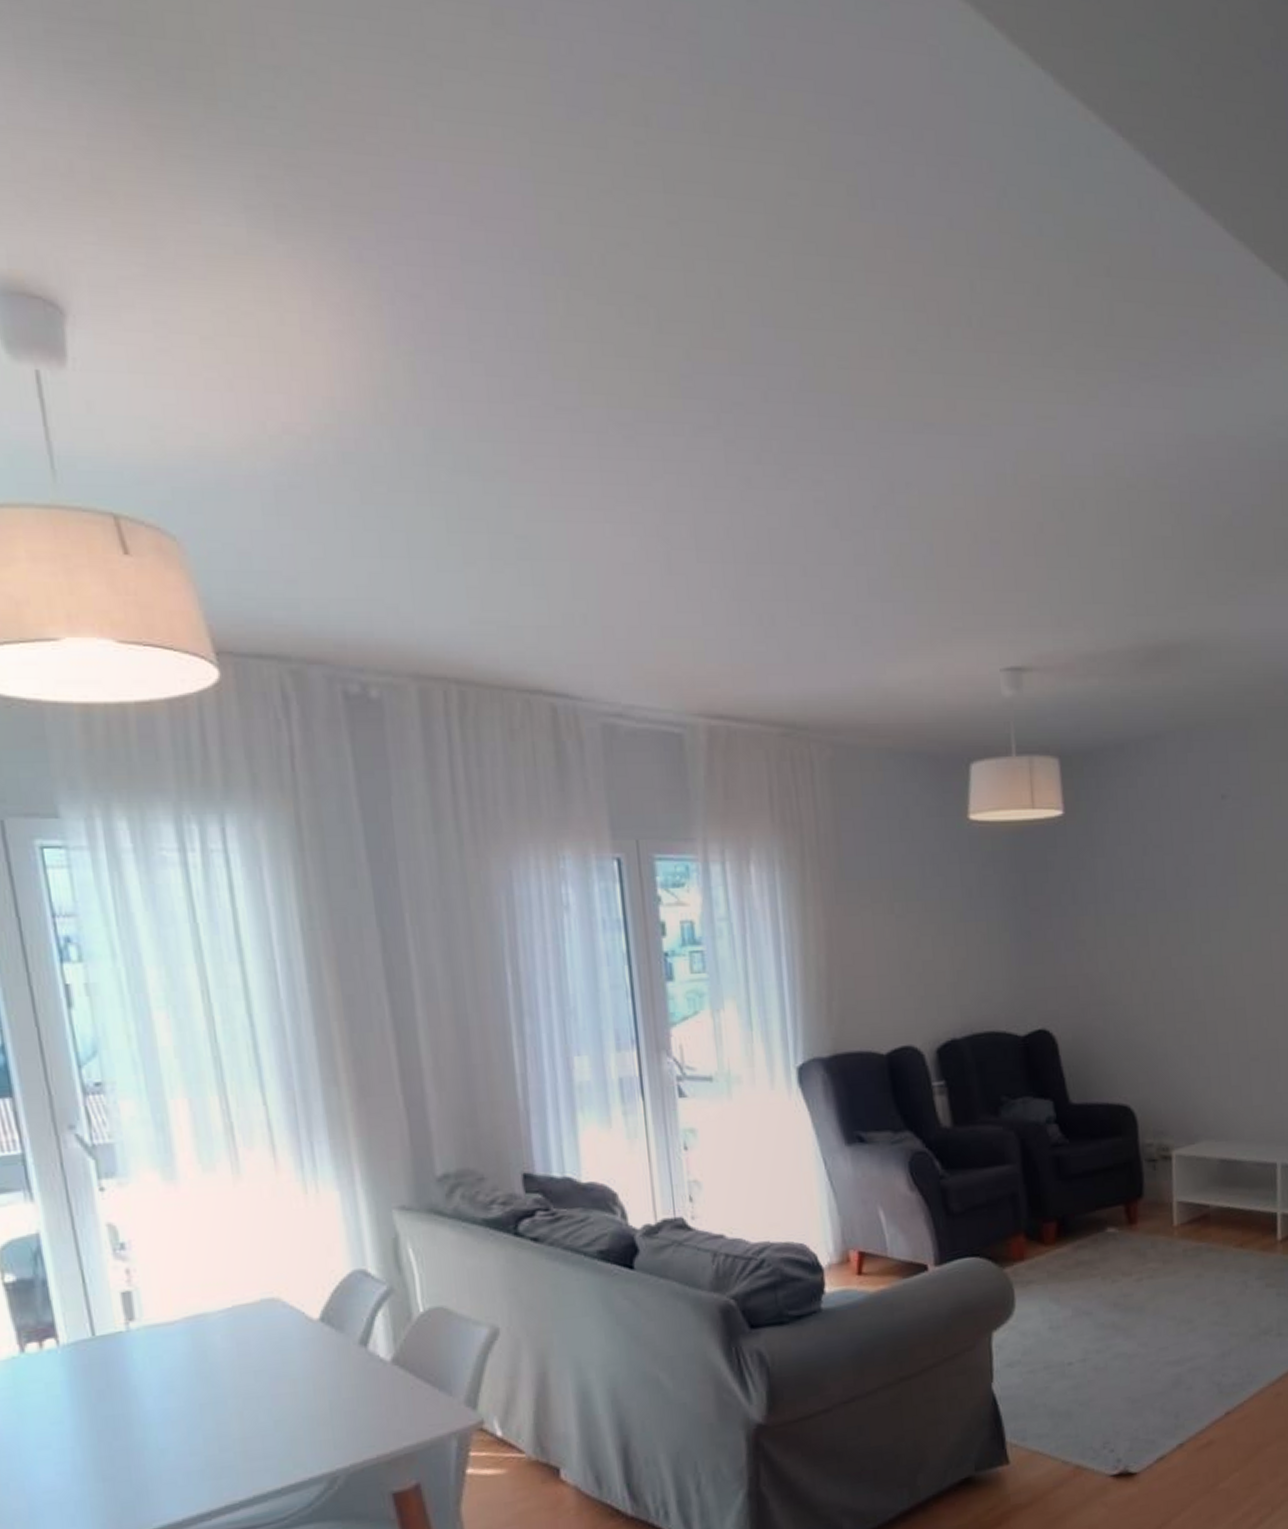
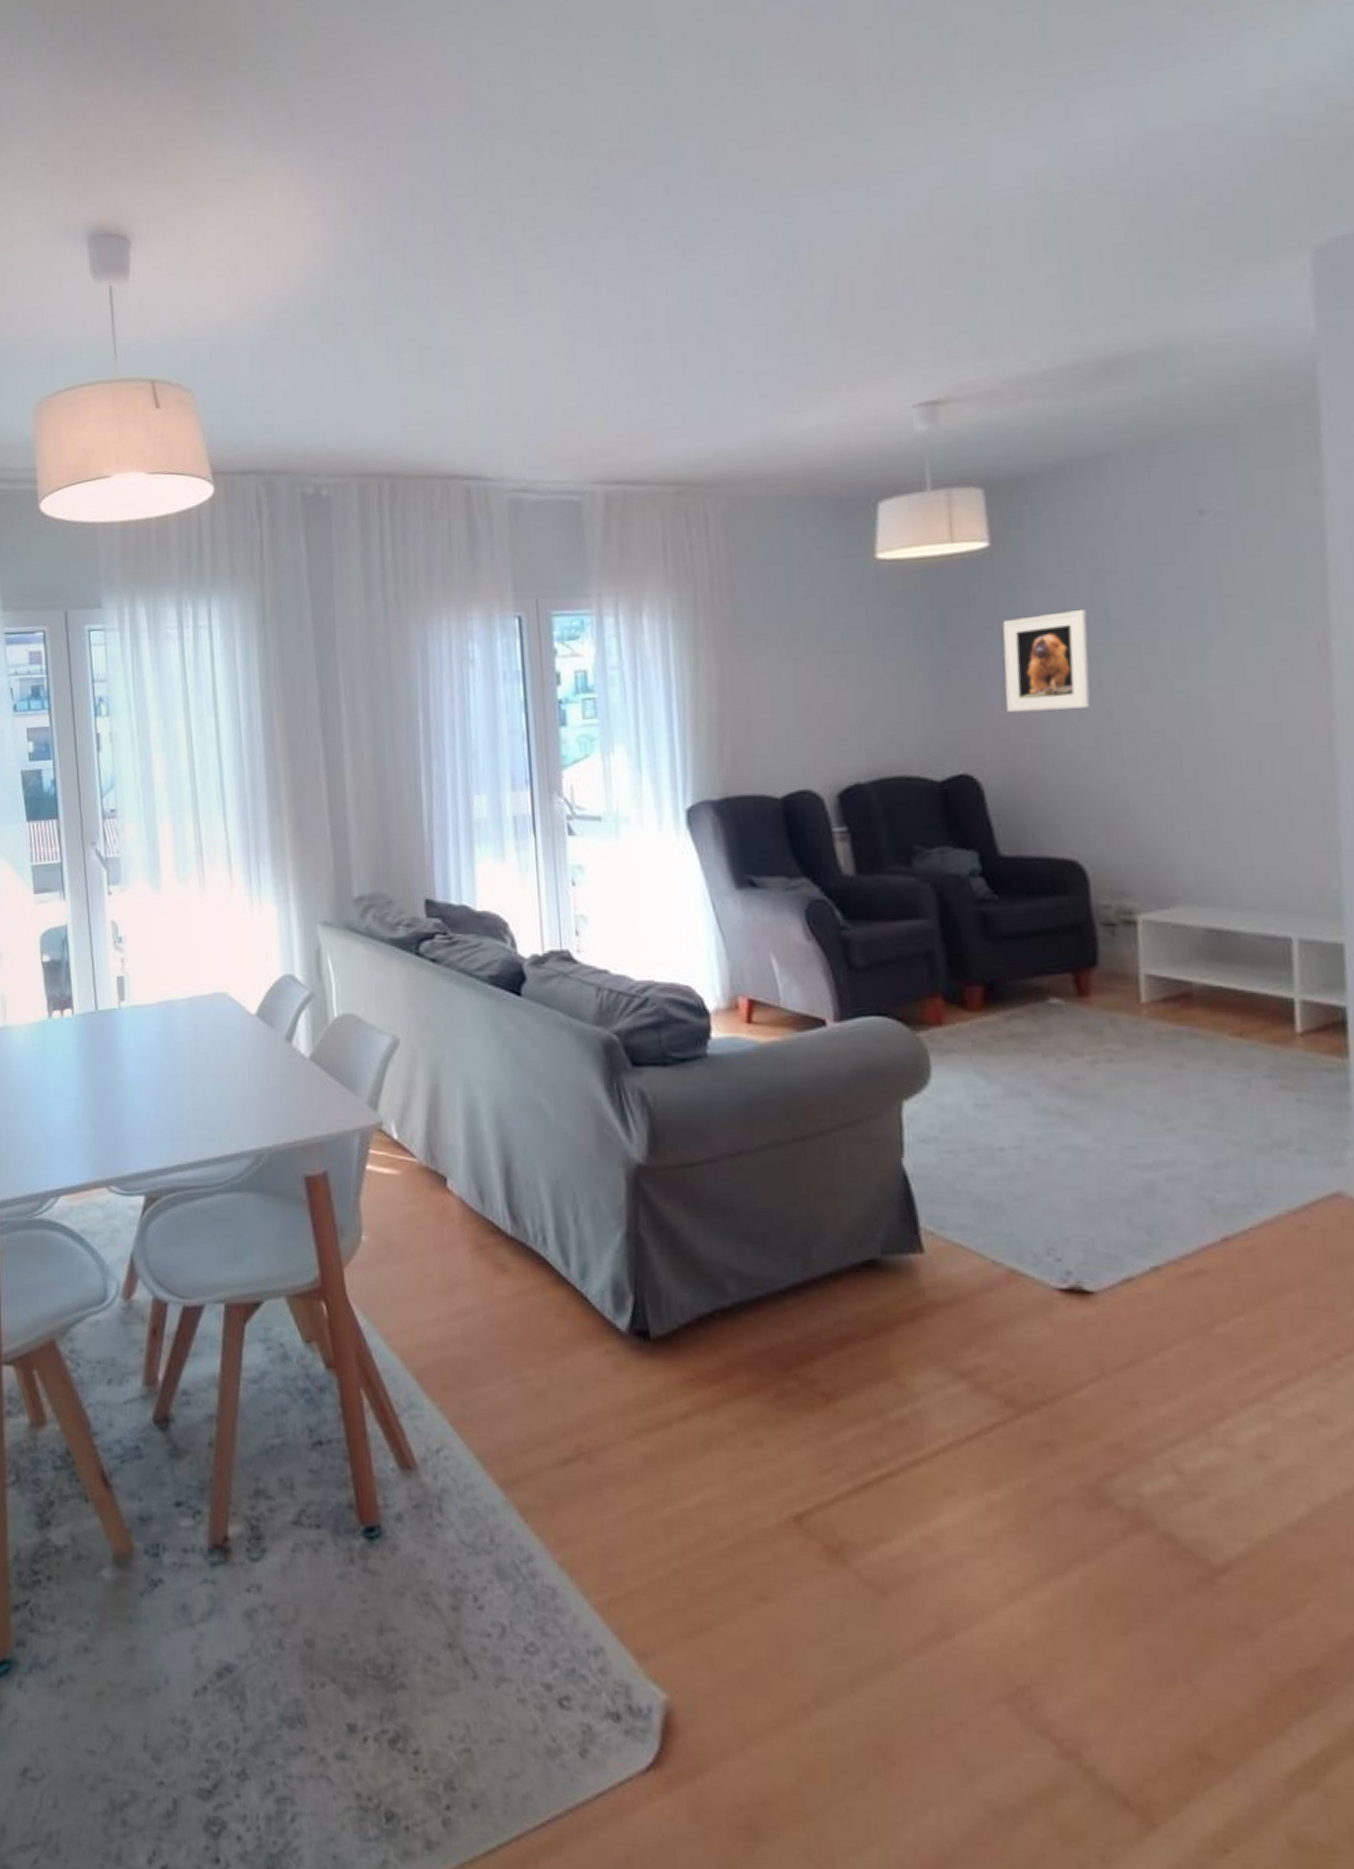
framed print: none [1074,879,1141,972] -> present [1003,610,1091,713]

